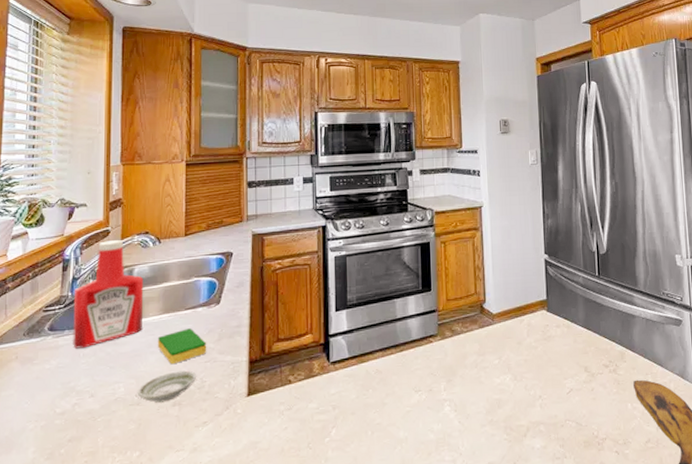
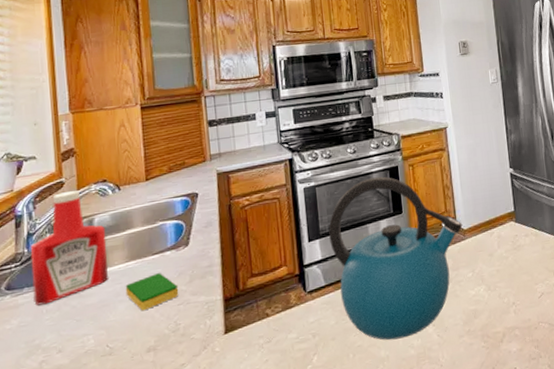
saucer: present [137,370,197,403] -> none [108,315,171,351]
kettle: none [356,251,492,421] -> present [328,176,463,340]

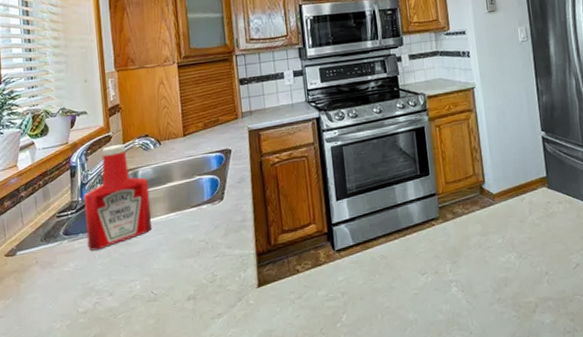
dish sponge: present [125,273,179,311] -> none [167,225,215,261]
kettle: present [328,176,463,340] -> none [356,137,492,303]

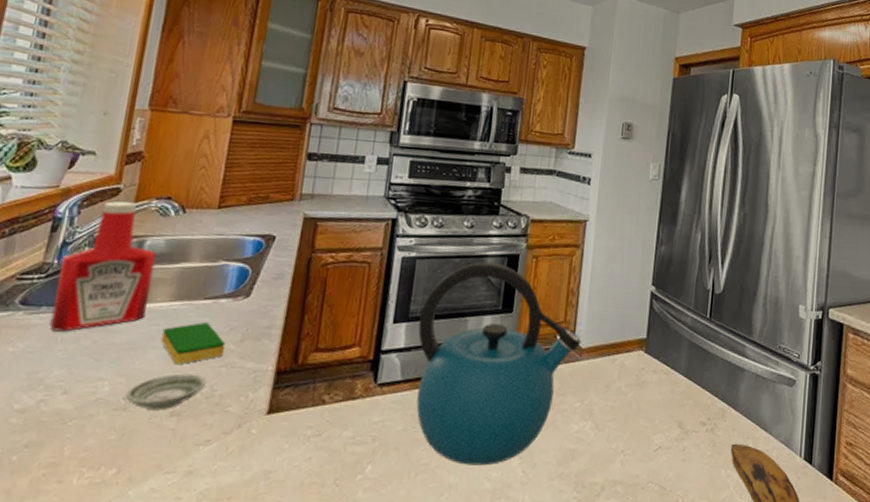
saucer: none [152,265,208,298] -> present [125,373,207,411]
dish sponge: none [167,225,215,261] -> present [160,322,226,365]
kettle: none [356,137,492,303] -> present [416,261,581,466]

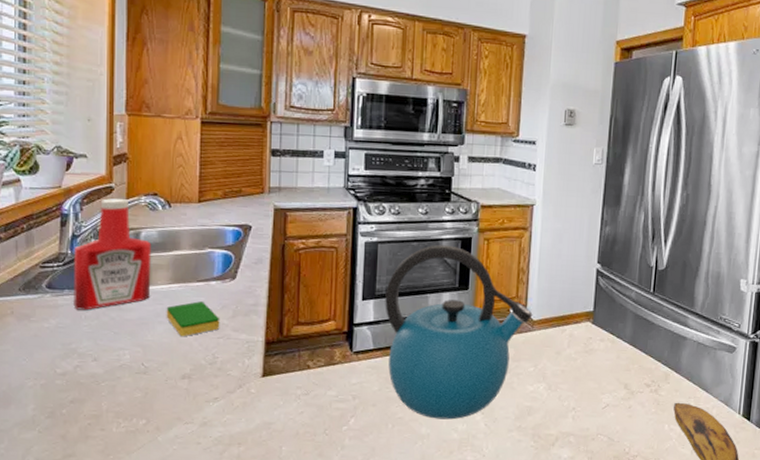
saucer: present [125,373,207,411] -> none [143,344,209,374]

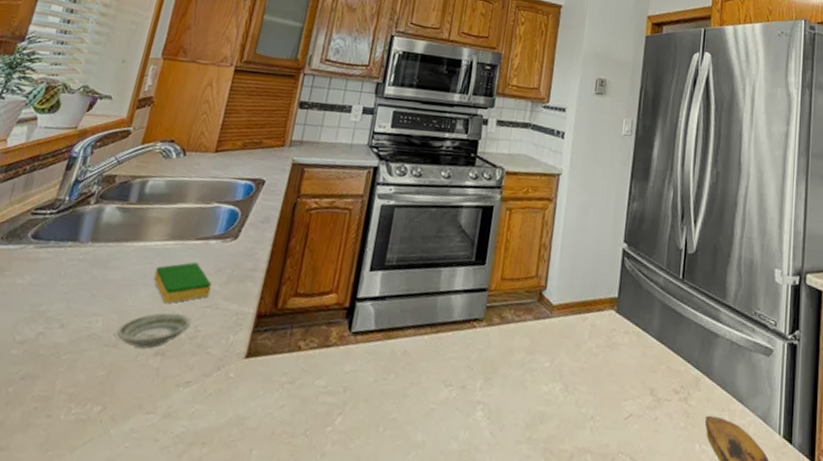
ketchup bottle: present [73,198,152,310] -> none [55,143,157,266]
saucer: none [143,344,209,374] -> present [115,312,192,349]
kettle: present [385,245,533,420] -> none [388,212,553,425]

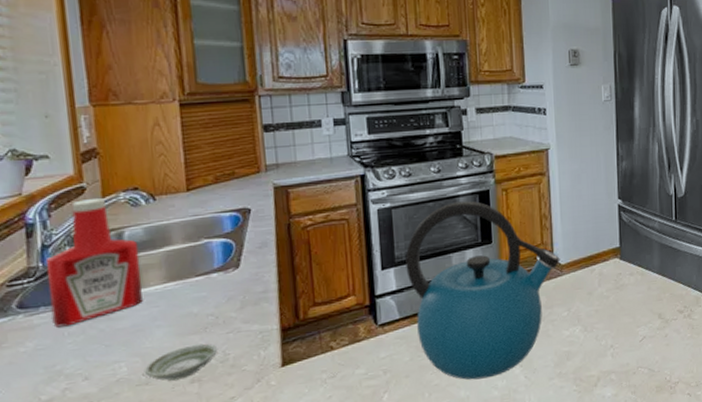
ketchup bottle: none [55,143,157,266] -> present [45,198,143,327]
dish sponge: present [153,262,212,304] -> none [163,297,228,339]
kettle: none [388,212,553,425] -> present [405,201,560,380]

